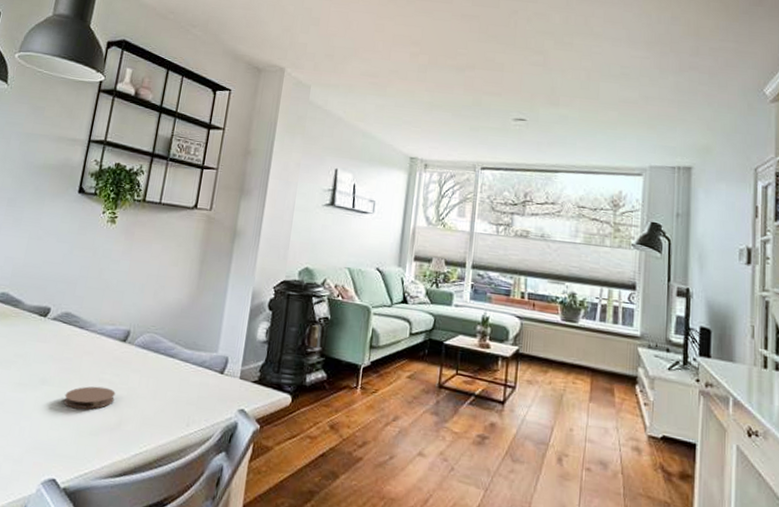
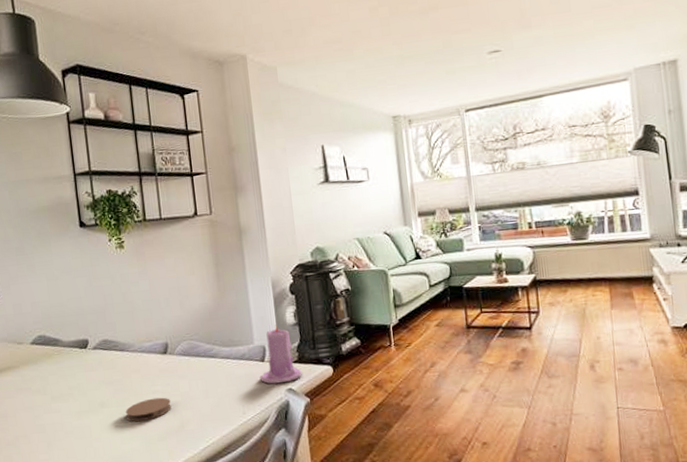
candle: none [213,337,259,402] -> present [259,324,302,384]

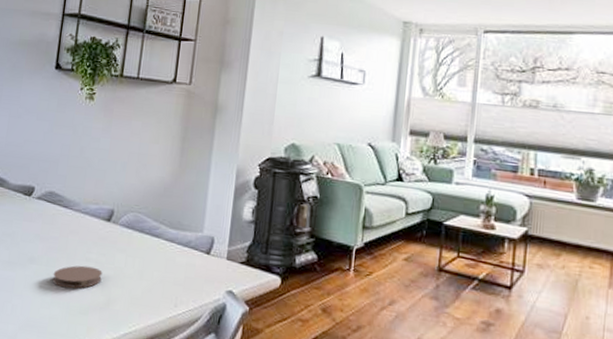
candle: present [259,324,302,384] -> none [200,217,247,283]

